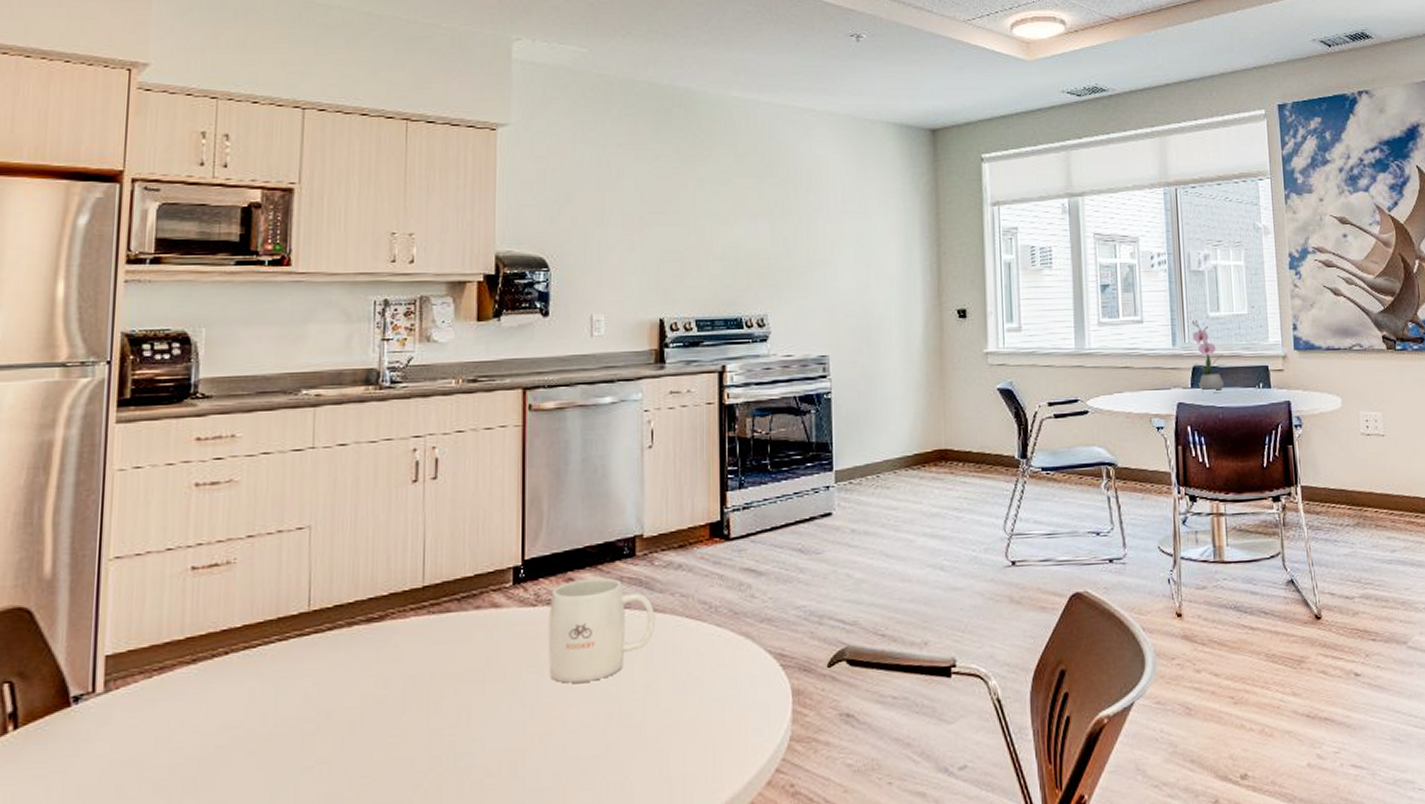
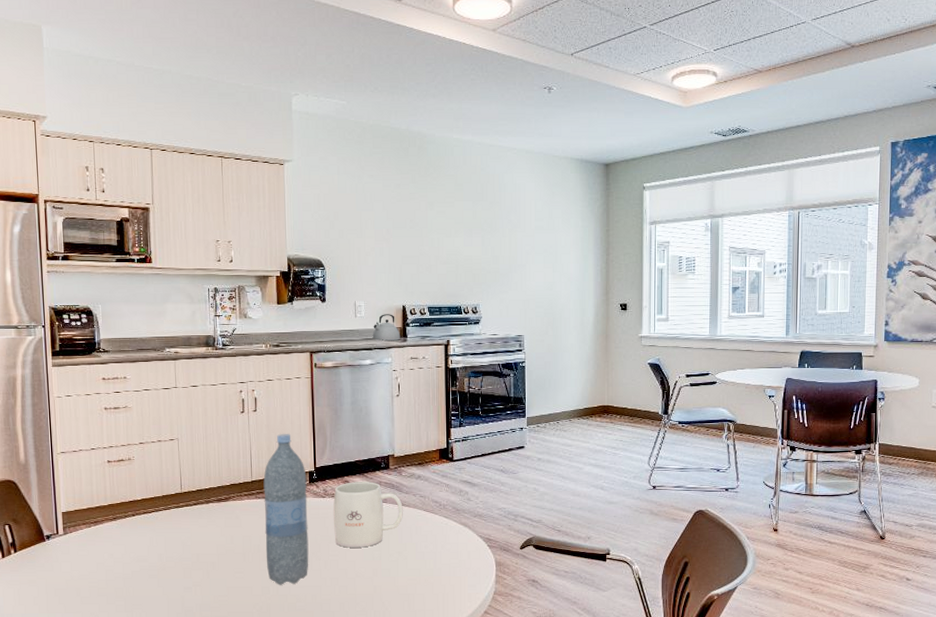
water bottle: none [439,511,509,752] -> present [263,434,309,585]
kettle: none [615,331,656,369] -> present [372,314,401,340]
flower arrangement: present [1191,321,1224,394] -> none [802,316,826,372]

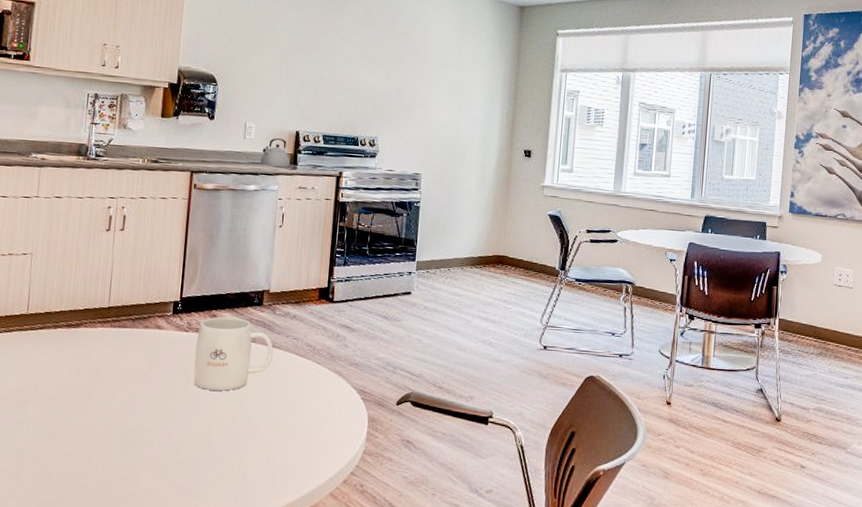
water bottle: present [263,434,309,585] -> none [113,257,171,427]

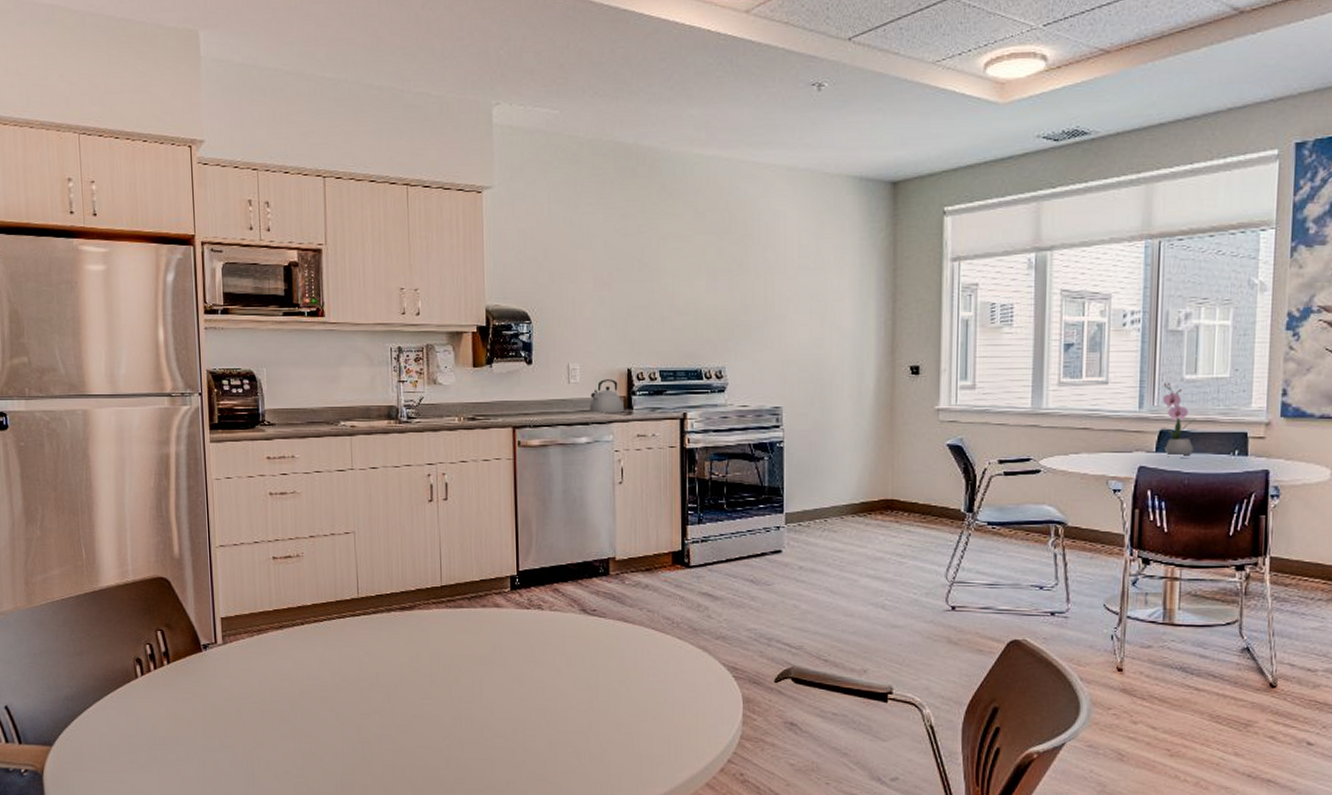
mug: present [193,316,273,391] -> none [539,590,626,673]
flower arrangement: none [708,180,731,239] -> present [1162,383,1196,459]

